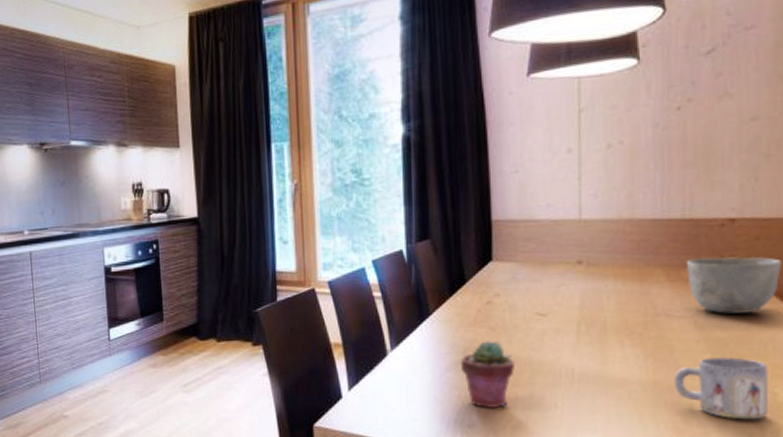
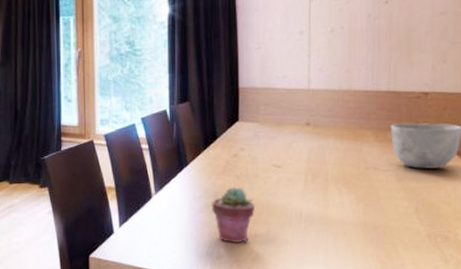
mug: present [674,356,768,420] -> none [379,203,451,254]

